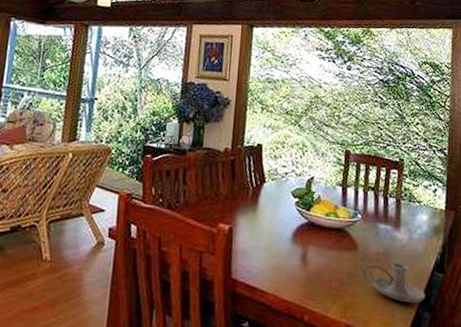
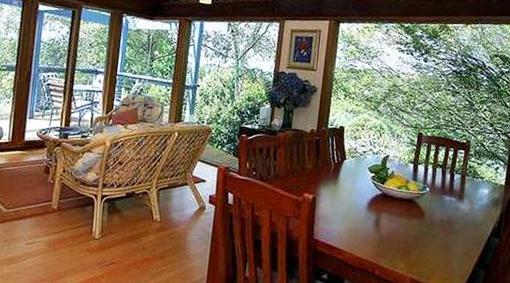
candle holder: present [362,262,426,303] -> none [427,228,482,262]

